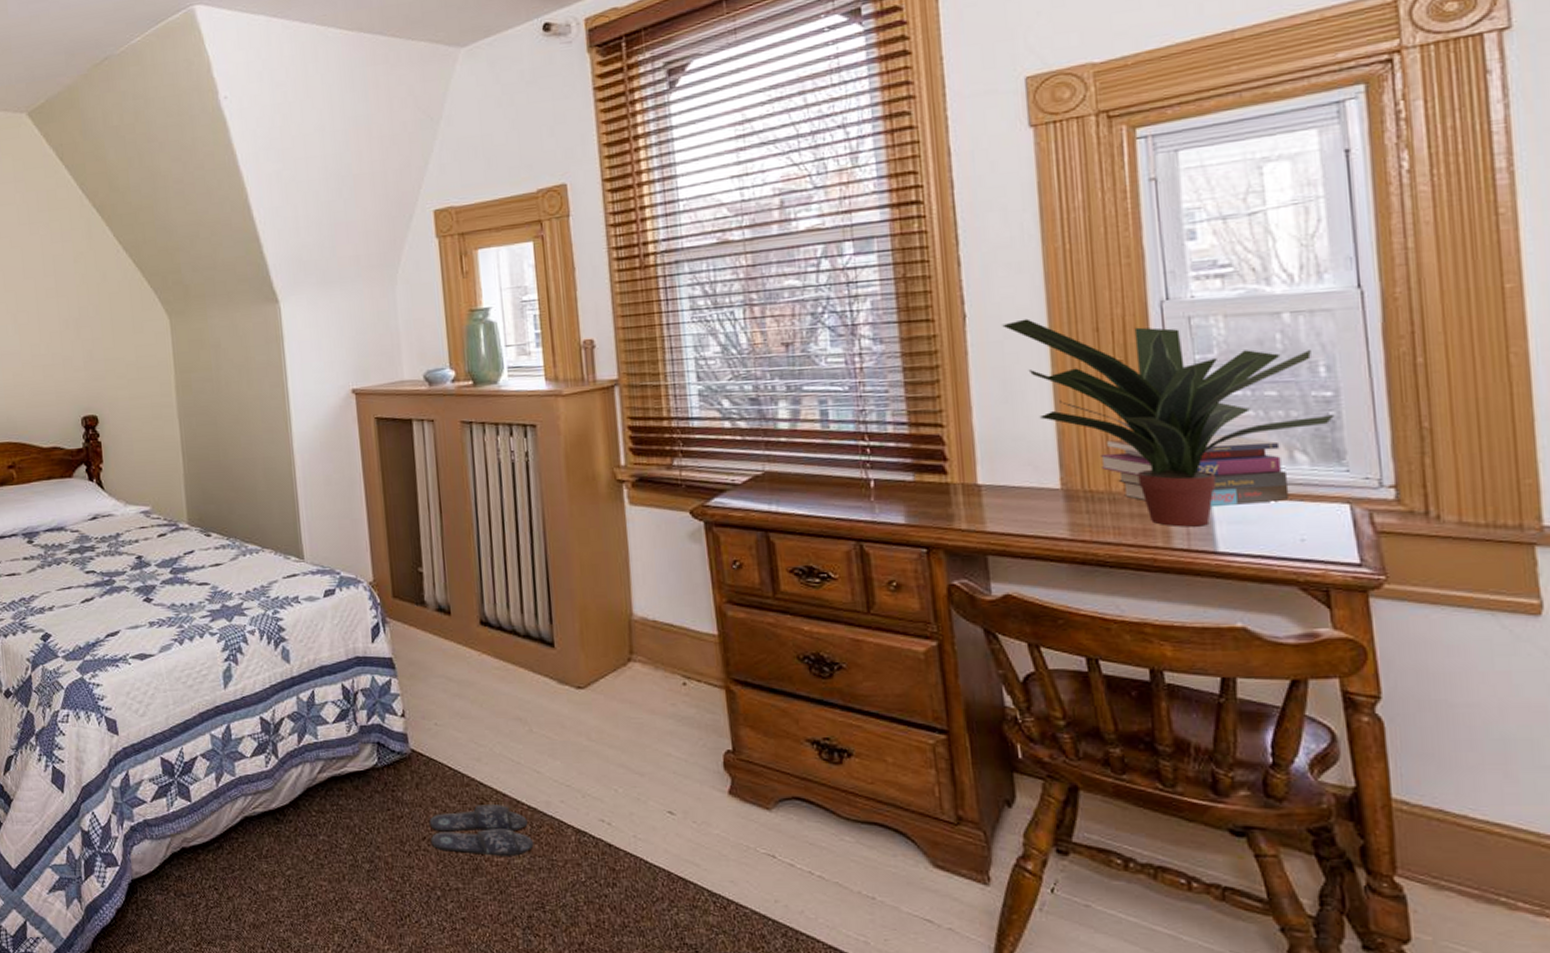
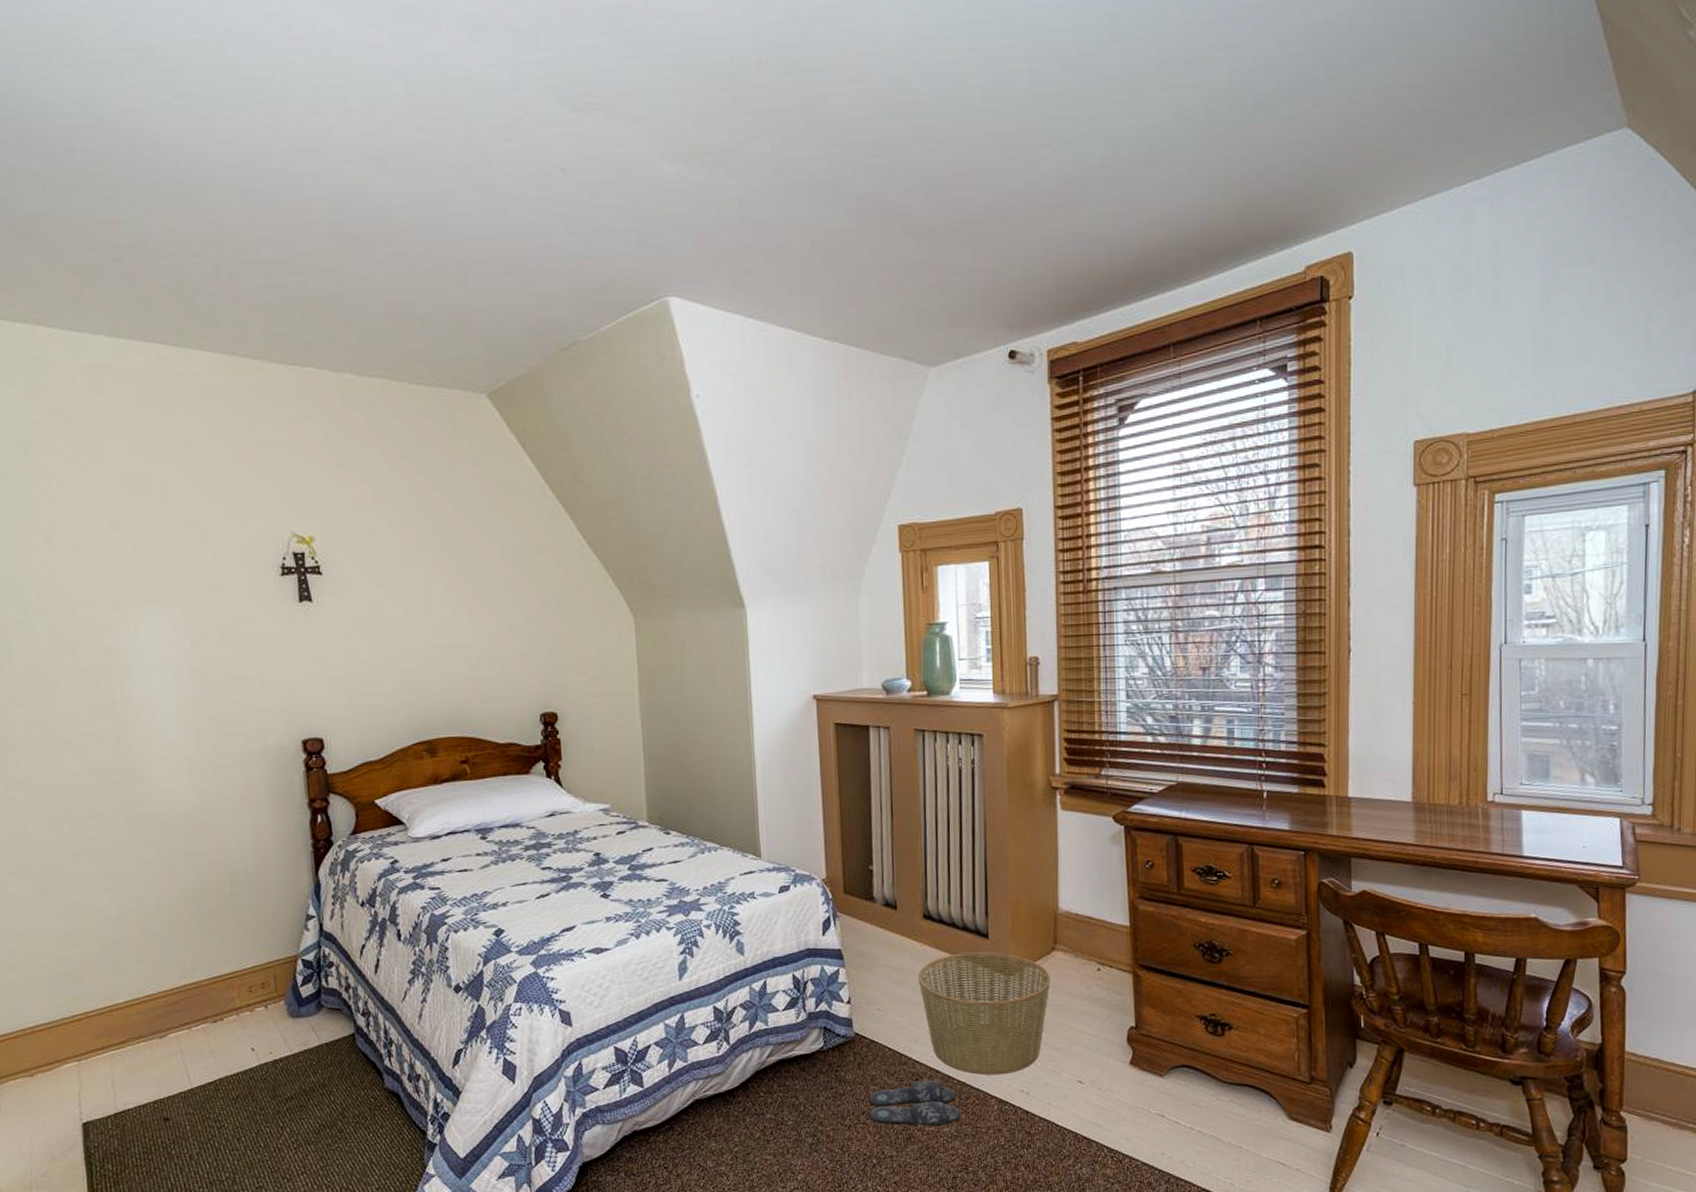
basket: none [477,662,629,801] -> present [917,952,1051,1075]
potted plant: present [1002,318,1333,527] -> none [1379,655,1616,835]
books: present [1101,434,1290,506] -> none [1444,759,1579,818]

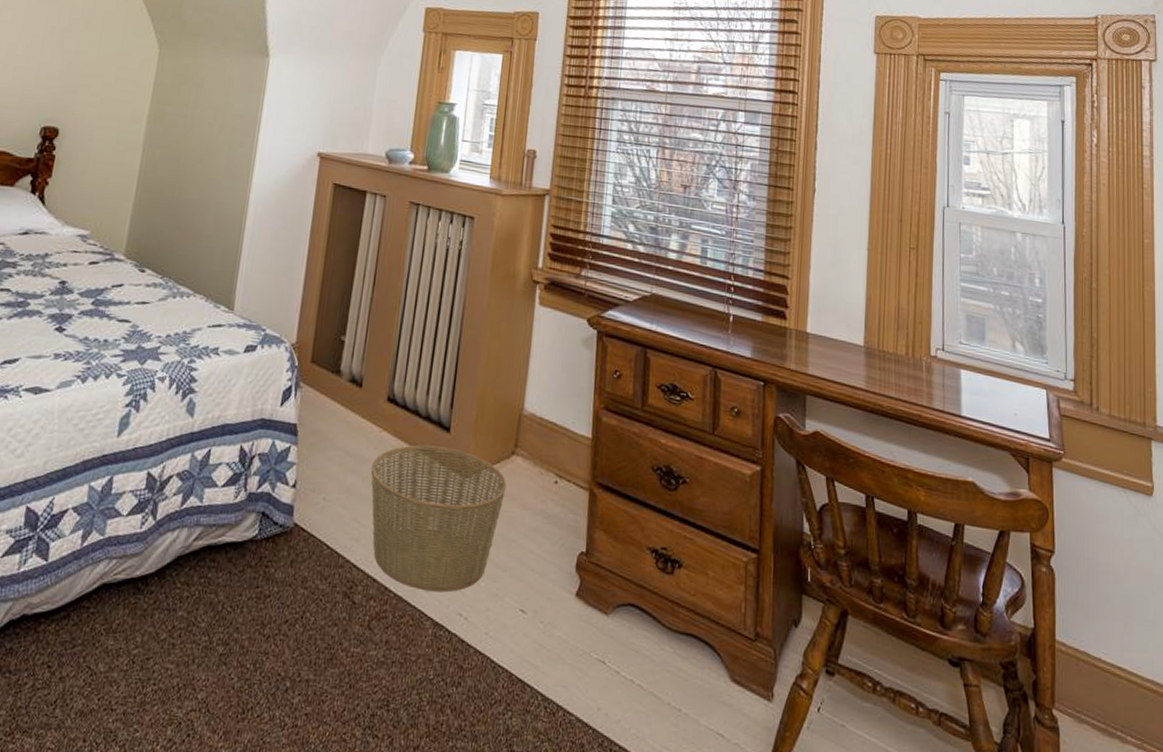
slippers: present [869,1080,961,1126] -> none [292,588,393,647]

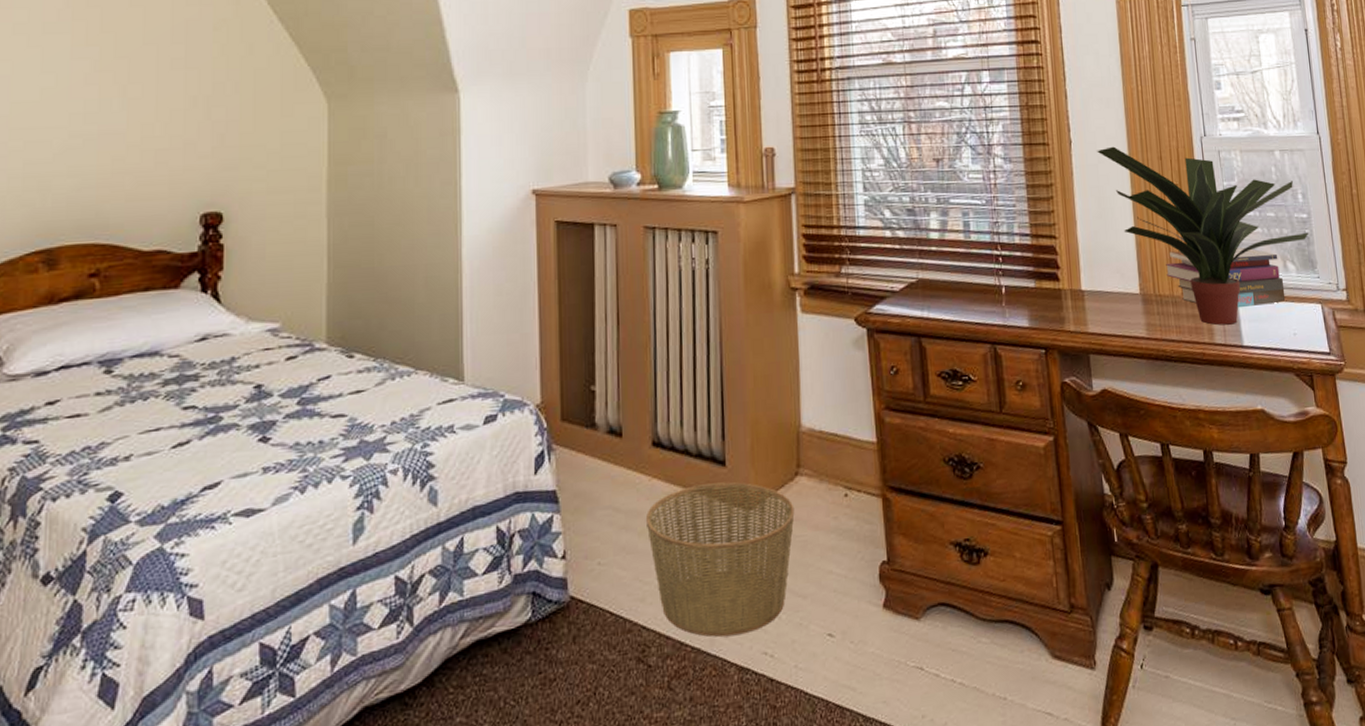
potted plant: none [839,201,1041,393] -> present [1097,146,1308,326]
books: none [893,311,1011,381] -> present [1166,247,1286,307]

